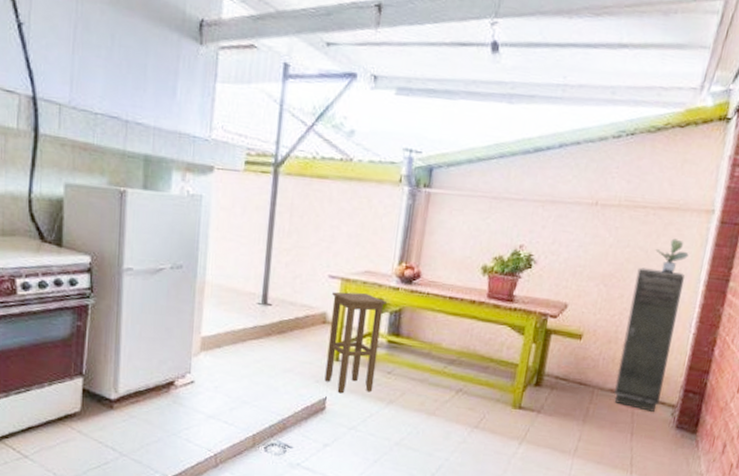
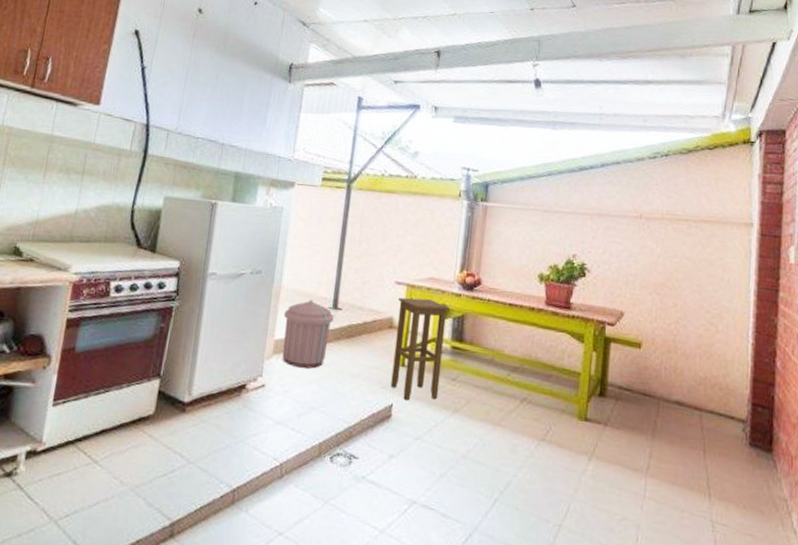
trash can: none [209,295,264,365] -> present [282,299,334,369]
storage cabinet: present [614,267,685,412] -> none [680,277,734,427]
potted plant: present [655,238,689,274] -> none [702,249,735,283]

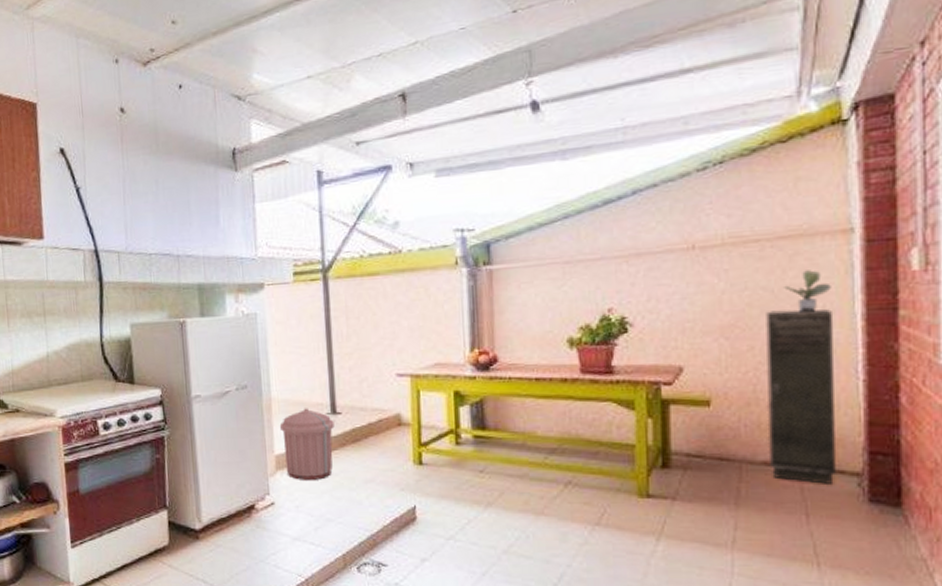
stool: present [391,297,450,401] -> none [403,387,466,501]
storage cabinet: none [680,277,734,427] -> present [766,309,836,484]
potted plant: none [702,249,735,283] -> present [784,270,831,313]

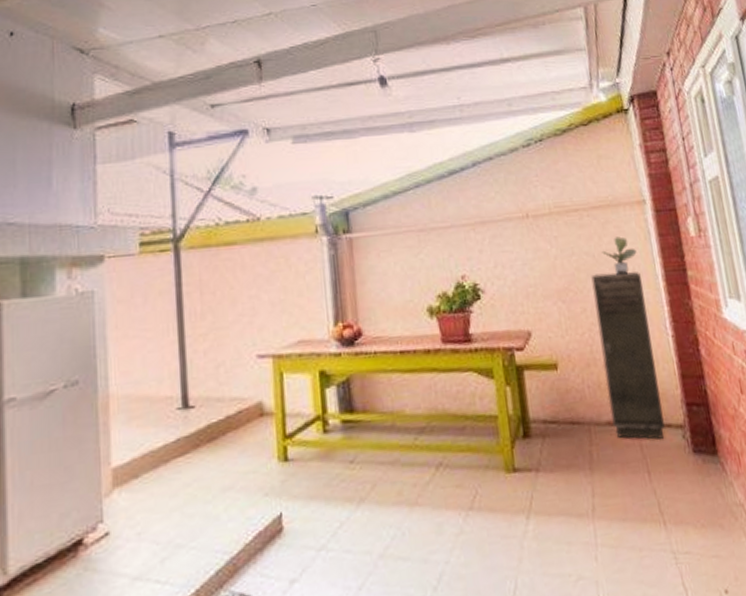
trash can: present [279,408,334,480] -> none [118,403,186,498]

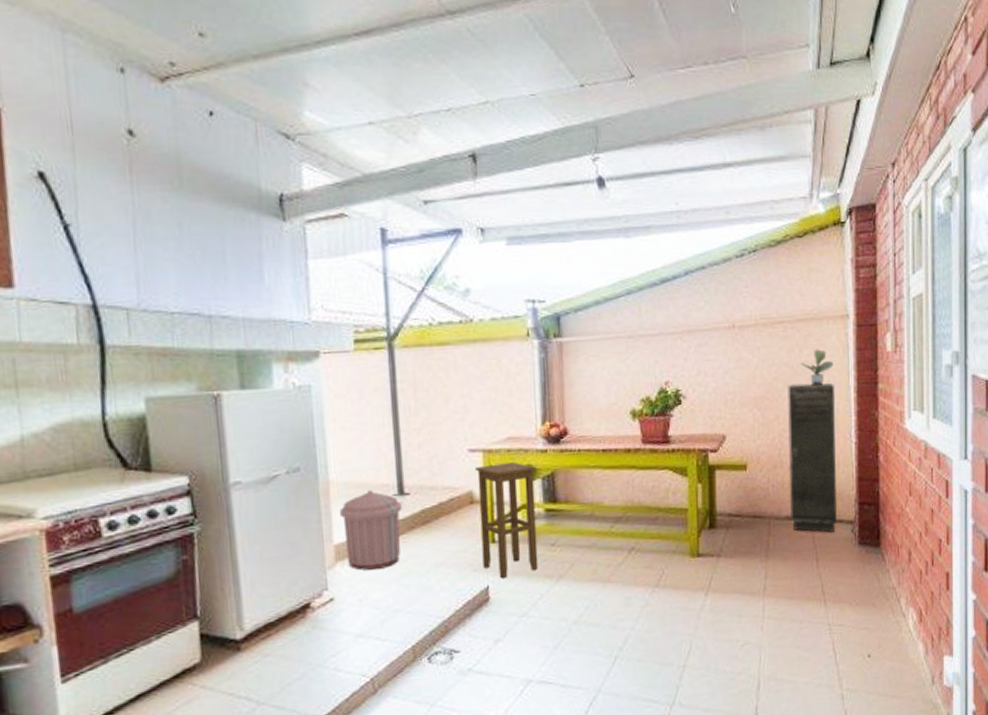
trash can: none [118,403,186,498] -> present [339,490,402,571]
stool: none [265,367,337,504] -> present [475,461,539,579]

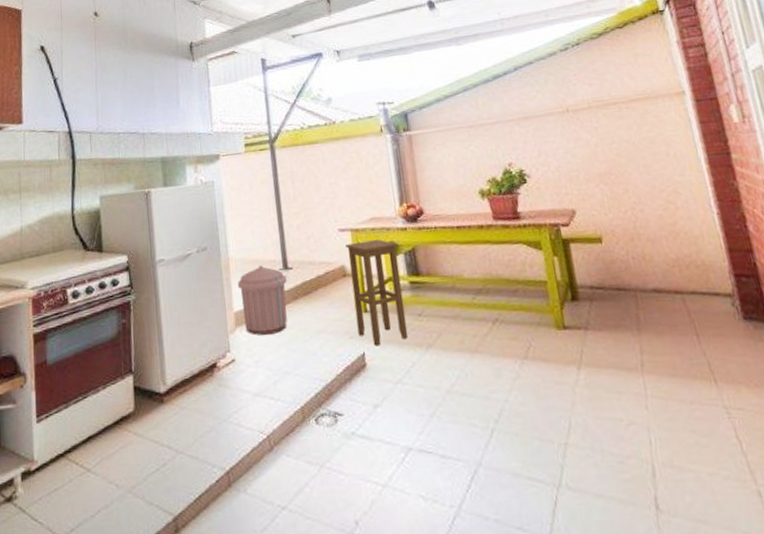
storage cabinet: present [788,383,837,533] -> none [632,156,713,306]
potted plant: present [800,349,834,386] -> none [642,125,678,160]

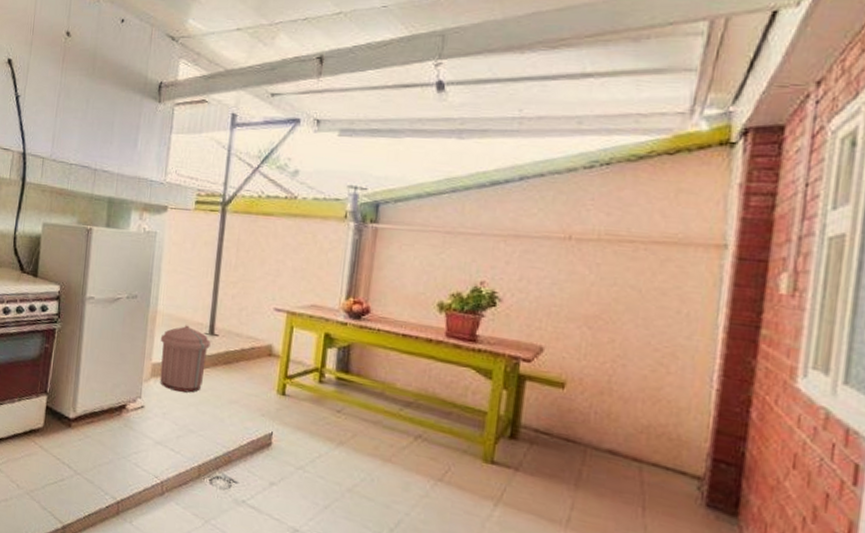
stool: present [345,239,409,346] -> none [270,325,334,431]

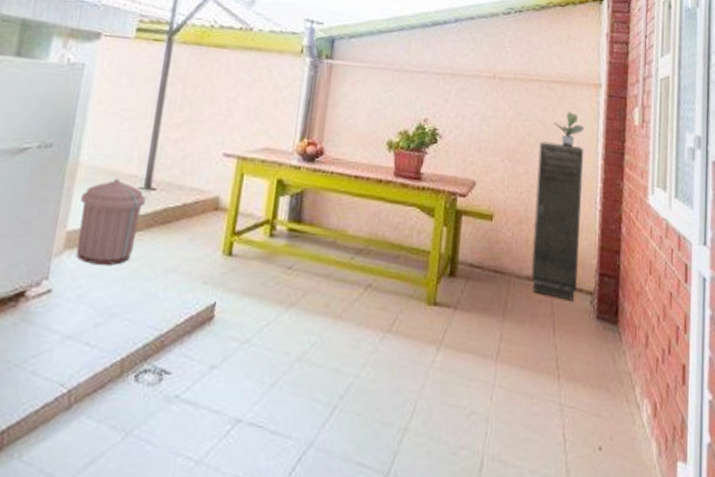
storage cabinet: none [613,309,695,483] -> present [530,141,583,301]
potted plant: none [651,276,698,317] -> present [553,112,584,147]

